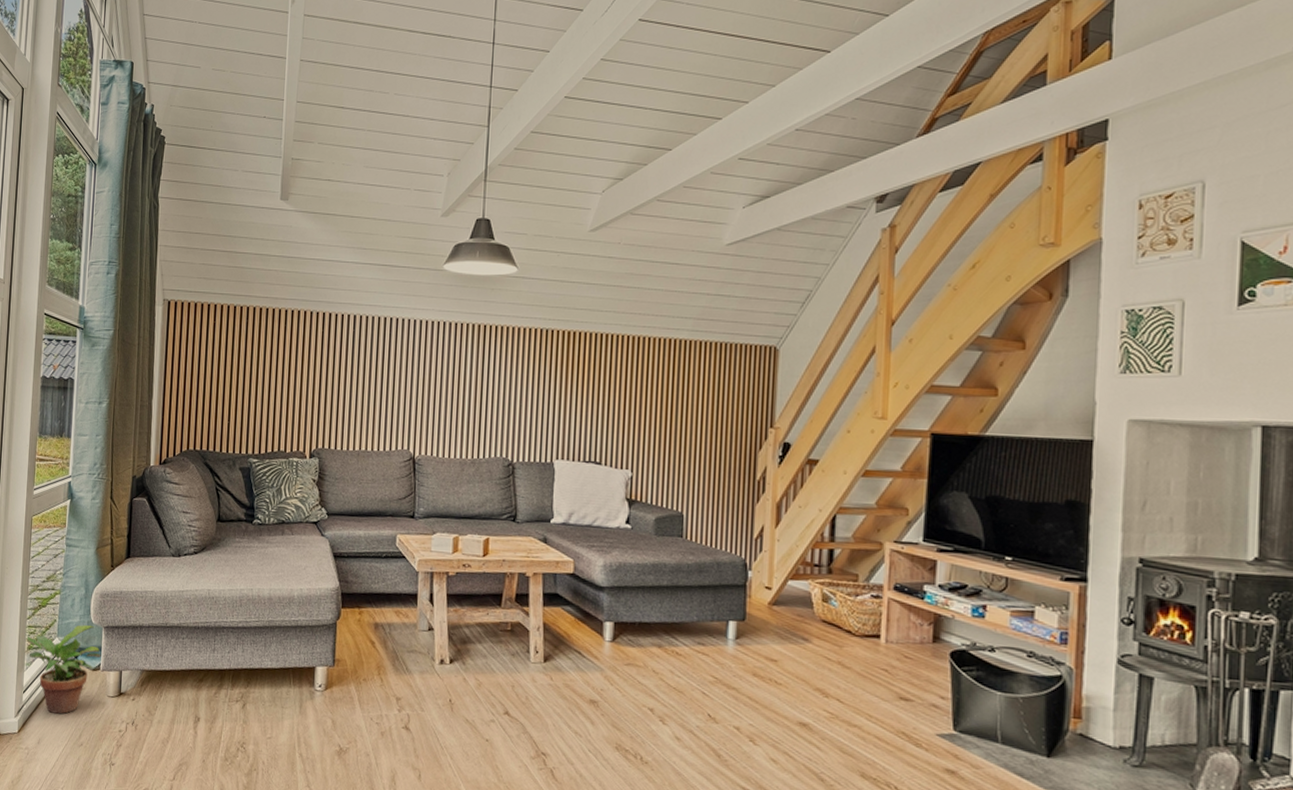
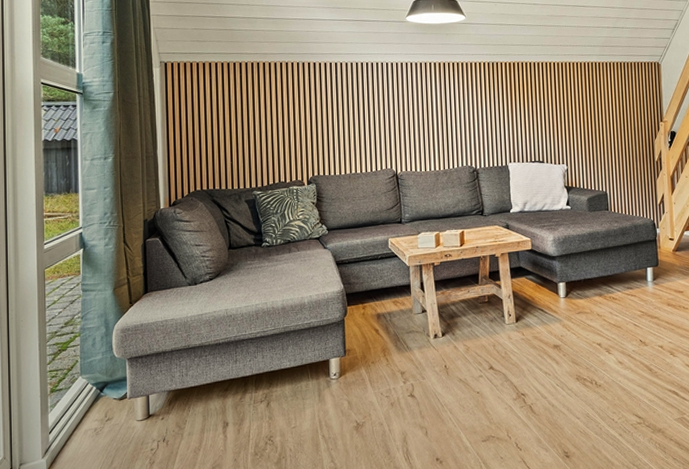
potted plant: present [25,624,101,714] -> none [47,359,127,447]

